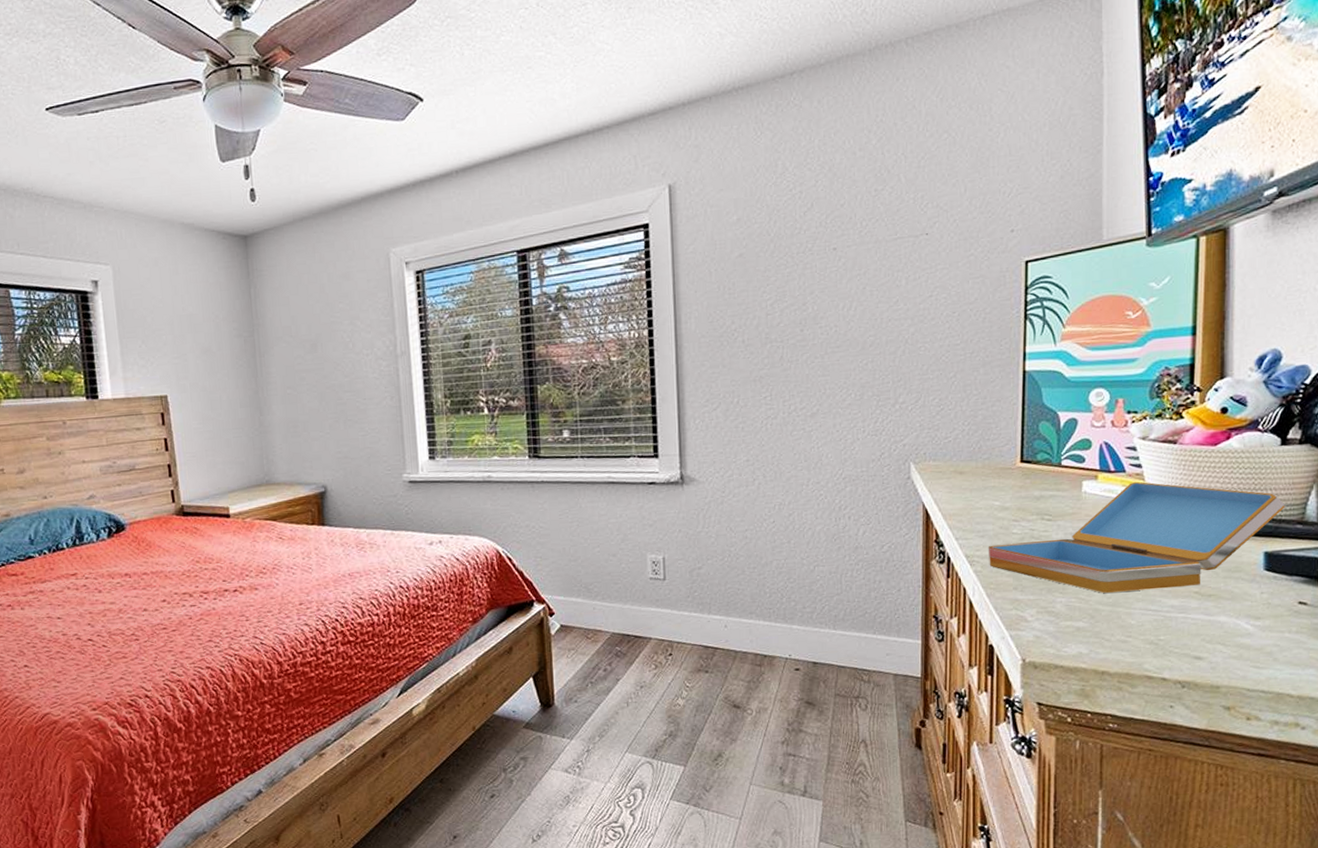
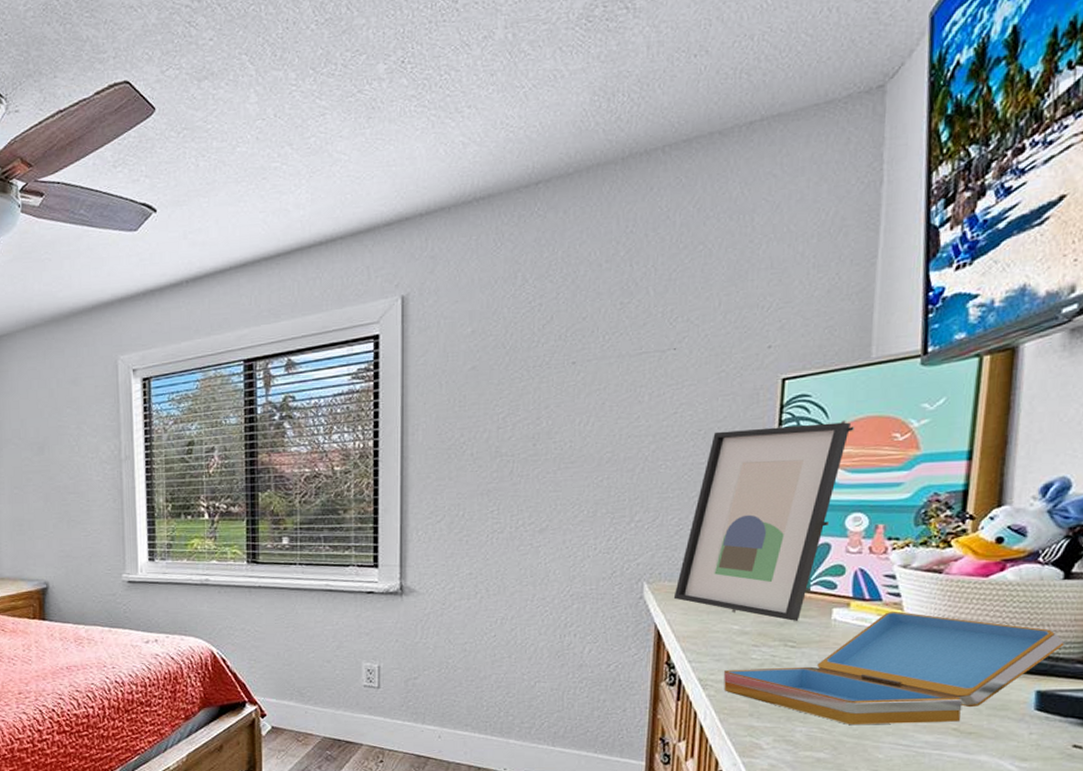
picture frame: none [938,299,1092,495] -> present [673,419,854,621]

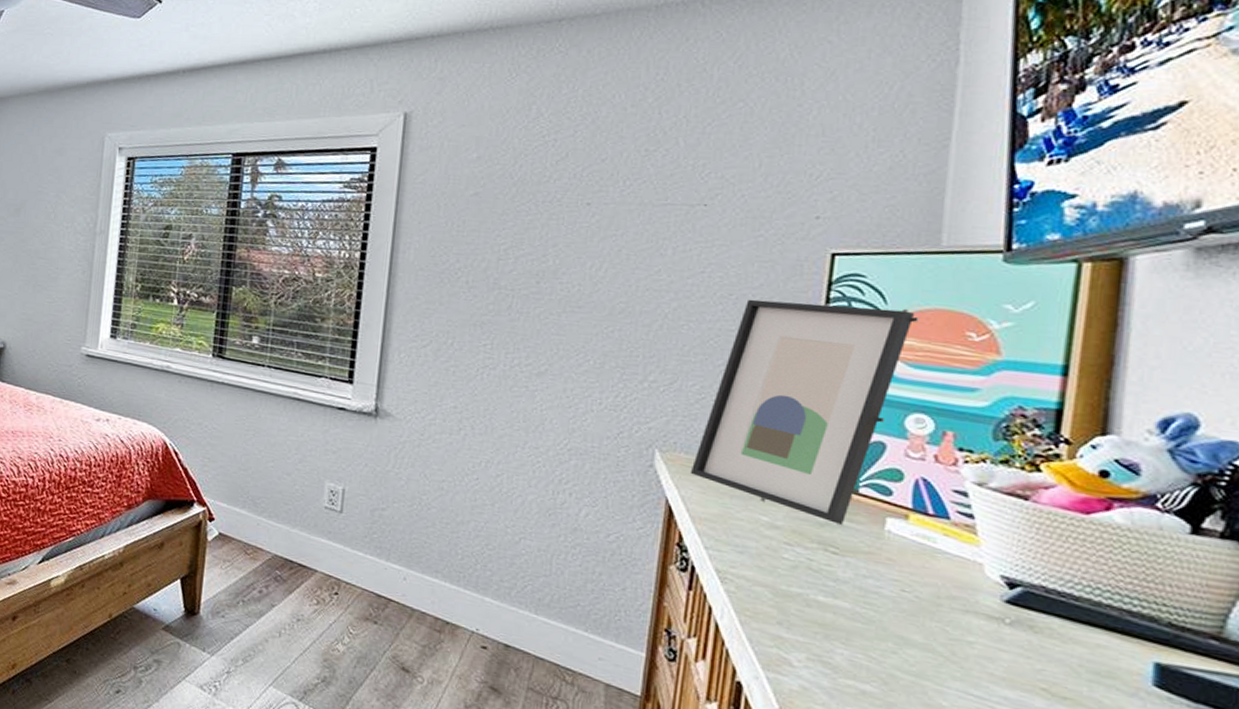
jewelry box: present [723,612,1065,726] -> none [746,533,1193,681]

